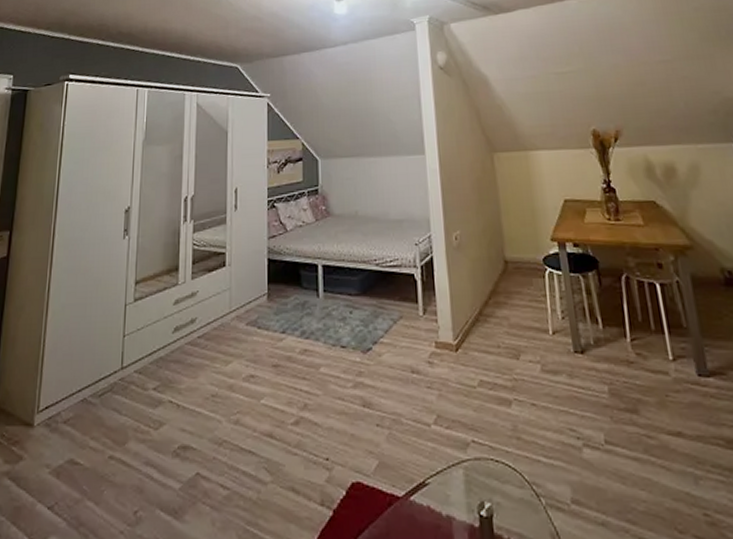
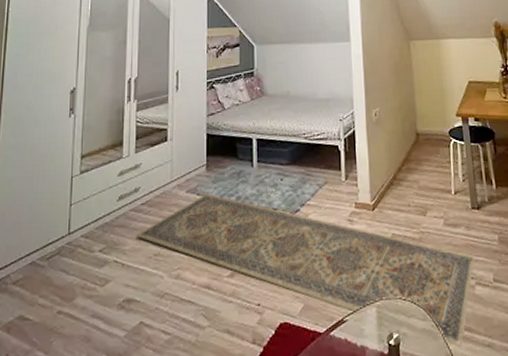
rug: none [193,327,581,524] -> present [137,194,475,347]

